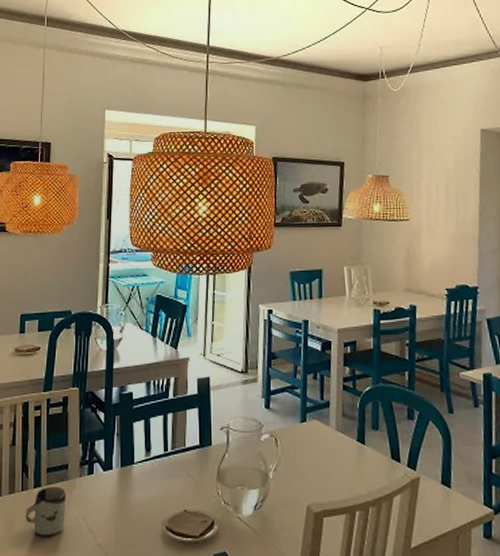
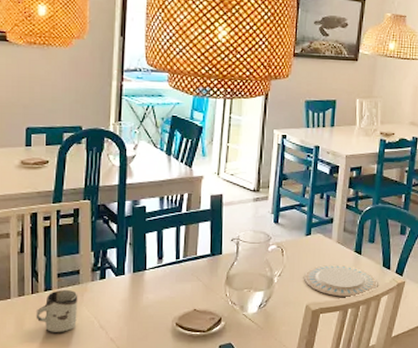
plate: none [302,456,388,496] -> present [304,264,378,297]

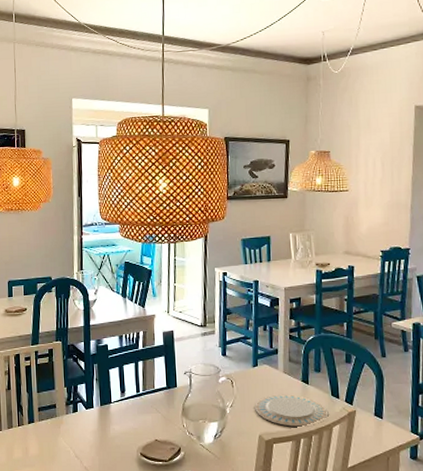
cup: present [36,289,78,333] -> none [22,422,56,462]

